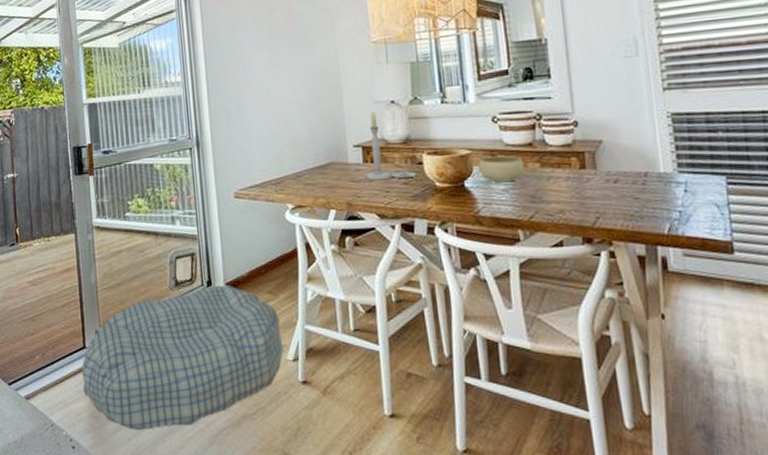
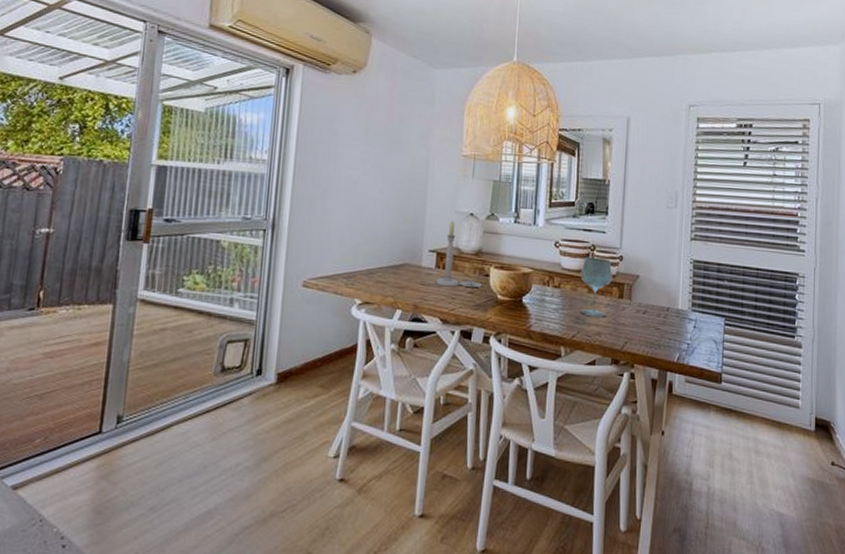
dog bed: present [82,285,284,430] -> none [88,375,327,527]
bowl: present [478,155,526,183] -> none [537,277,575,303]
wine glass: none [528,126,569,194] -> present [580,256,613,317]

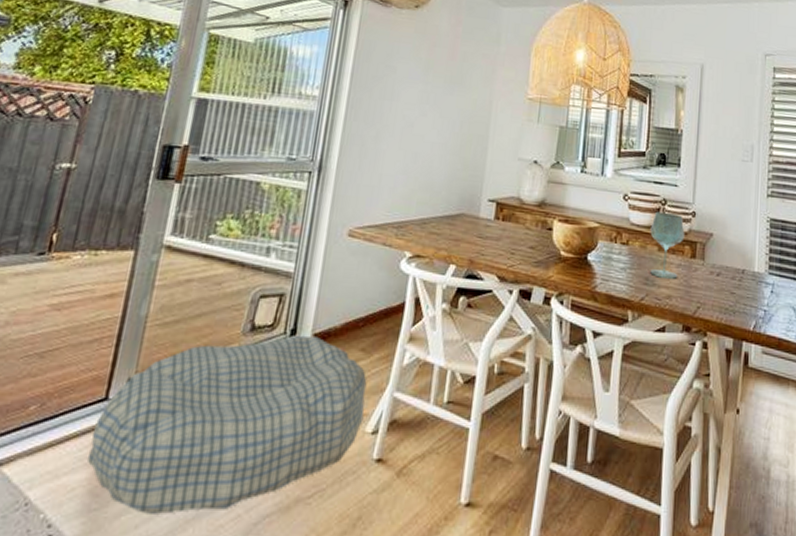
dog bed: none [88,375,327,527] -> present [86,335,367,514]
candlestick: present [435,220,483,288] -> none [493,168,545,243]

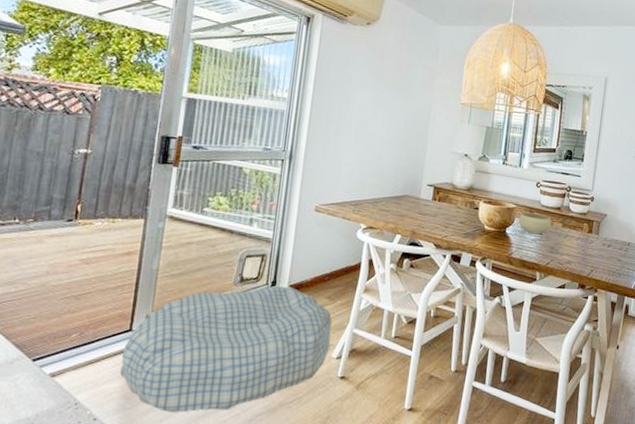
bowl: none [603,232,645,261] -> present [519,212,552,235]
wine glass: present [650,211,685,279] -> none [555,196,585,249]

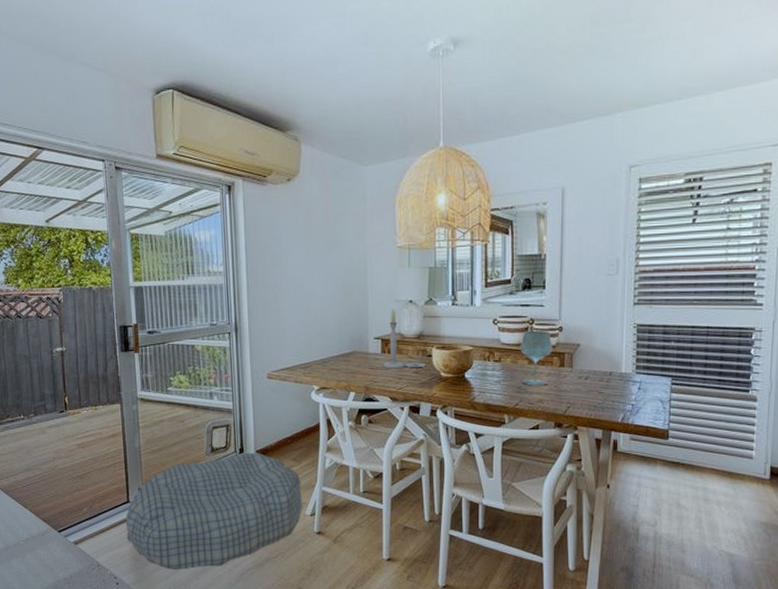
candlestick: none [431,159,473,219] -> present [382,309,427,369]
bowl: present [519,212,552,235] -> none [478,352,516,375]
wine glass: none [555,196,585,249] -> present [520,330,553,386]

